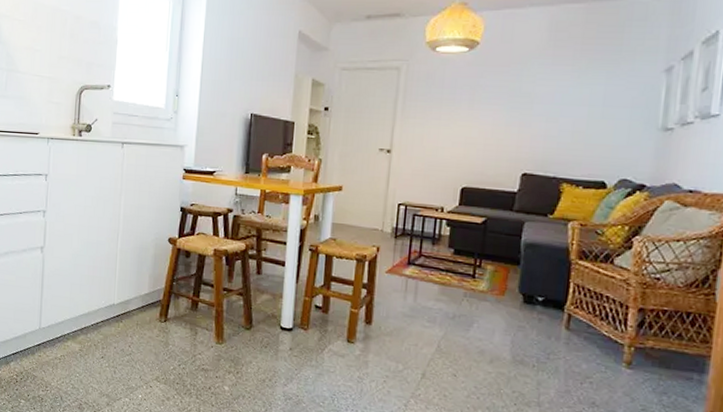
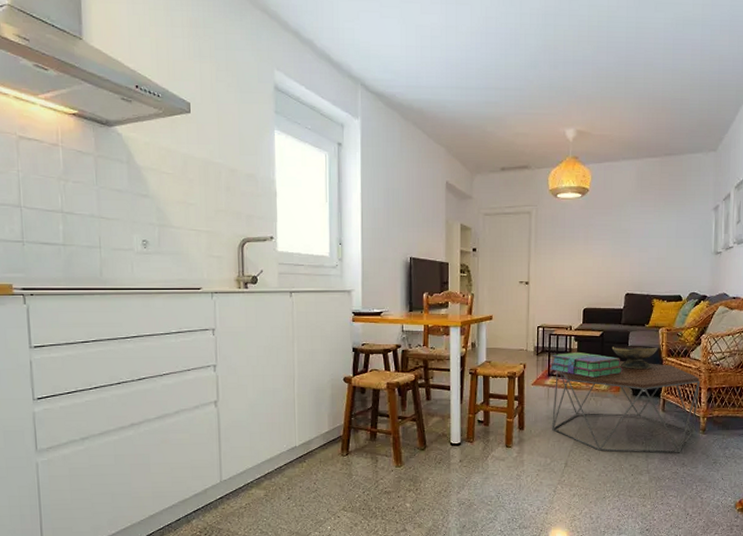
coffee table: none [408,257,629,388] -> present [552,361,701,453]
stack of books: none [410,239,511,275] -> present [549,352,622,378]
decorative bowl: none [497,236,565,273] -> present [611,345,658,370]

